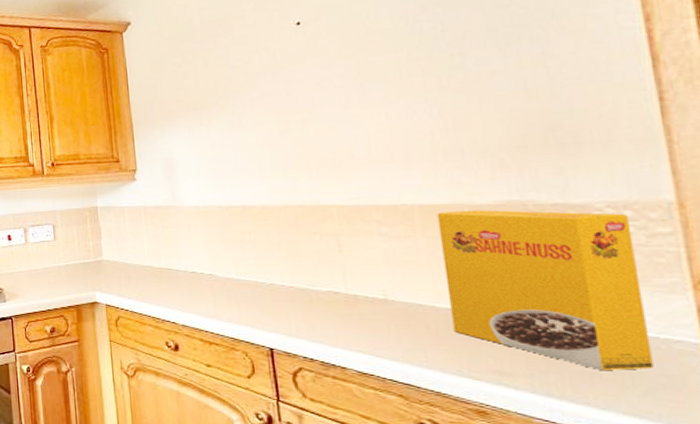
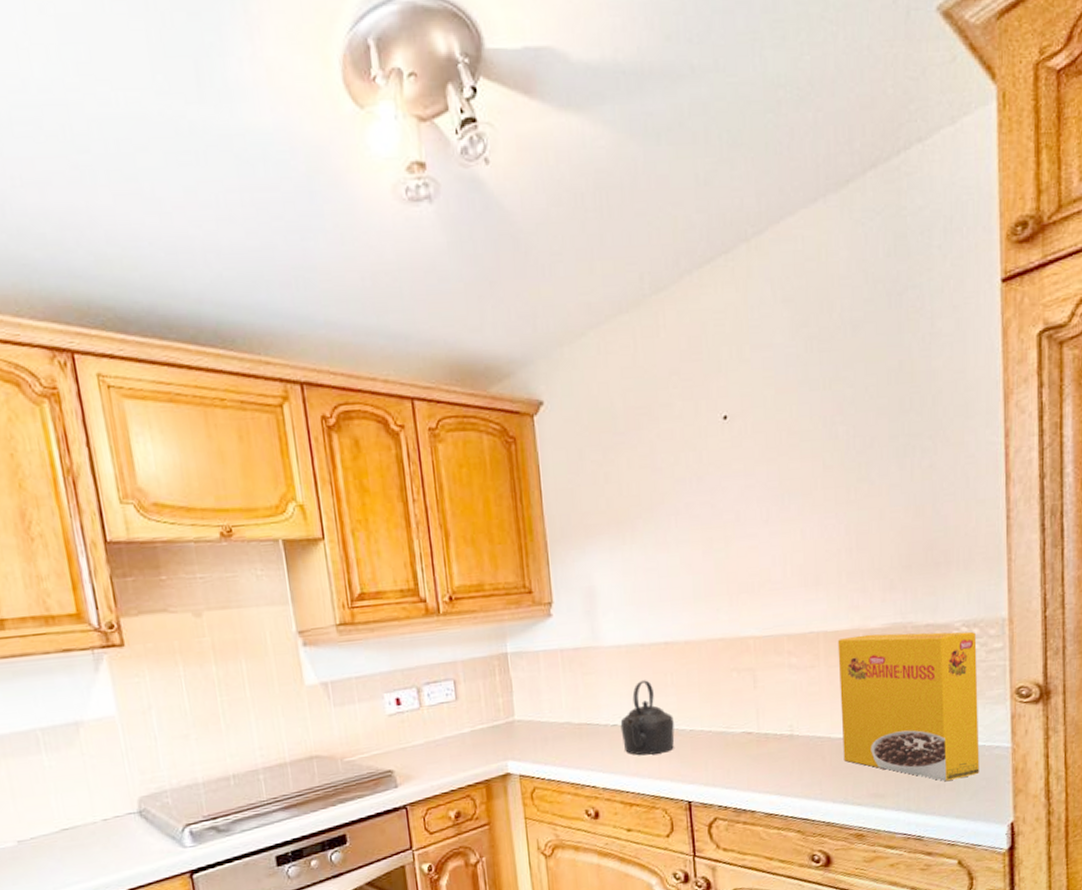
kettle: none [199,236,254,301] -> present [620,680,675,755]

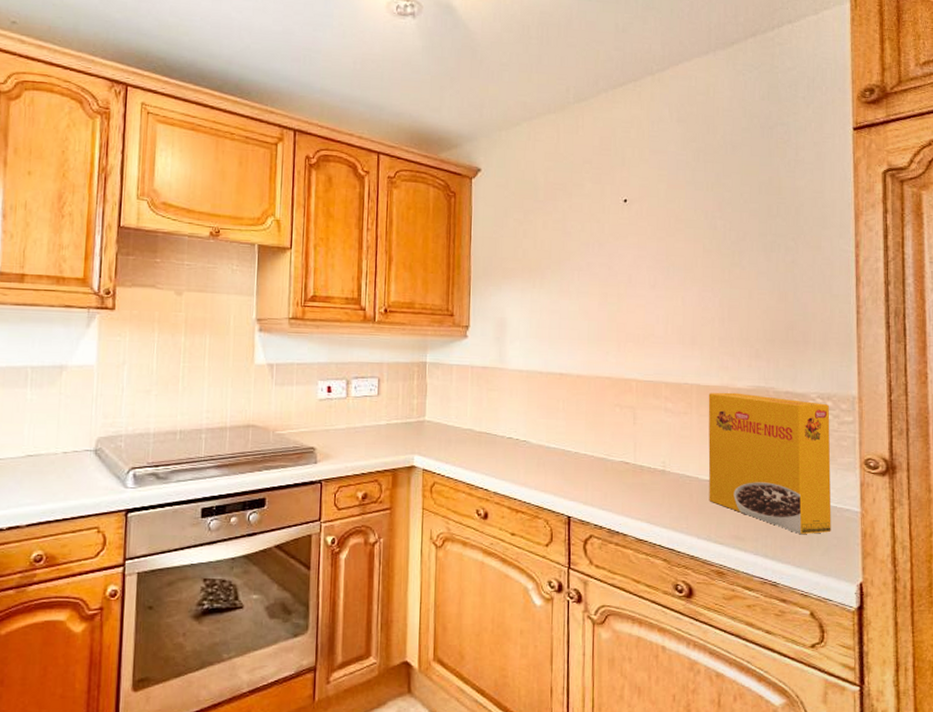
kettle: present [620,680,675,755] -> none [515,403,562,469]

